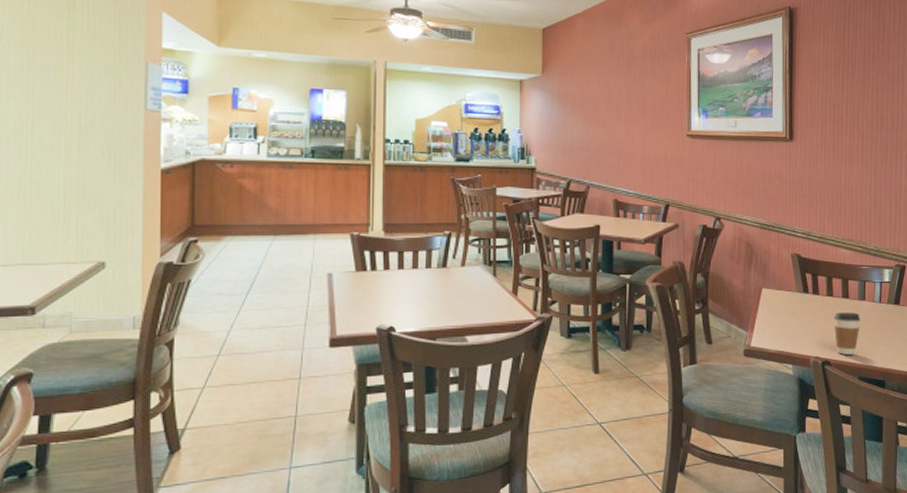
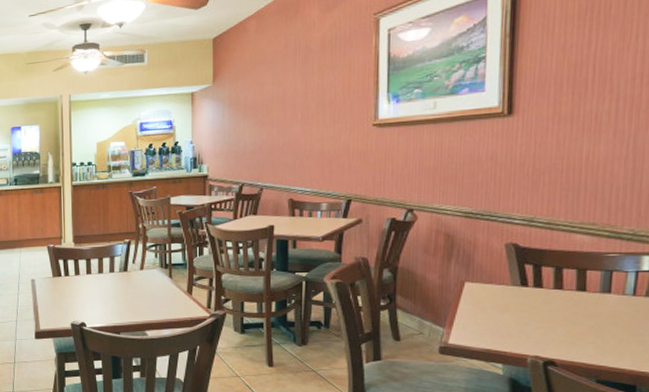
coffee cup: present [833,312,861,355] -> none [562,307,603,355]

